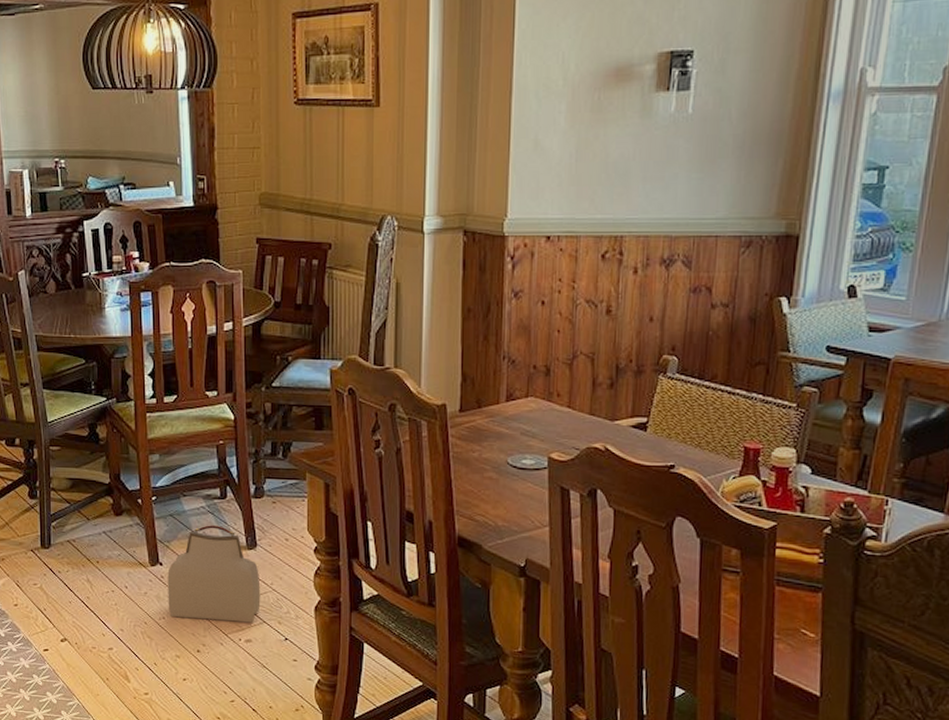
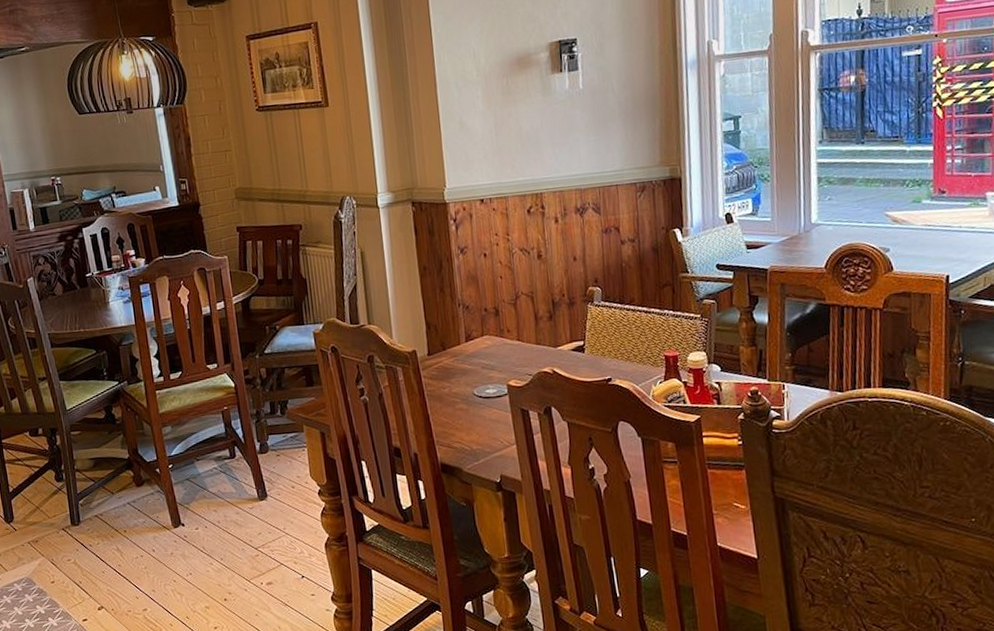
handbag: present [167,525,261,623] -> none [190,483,277,572]

